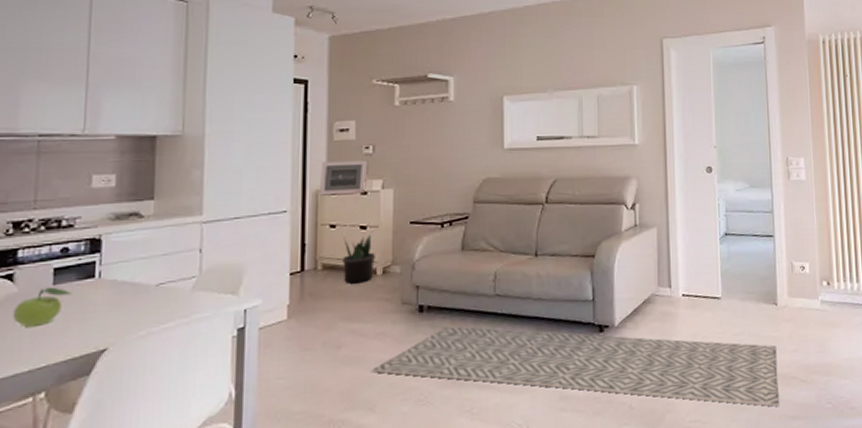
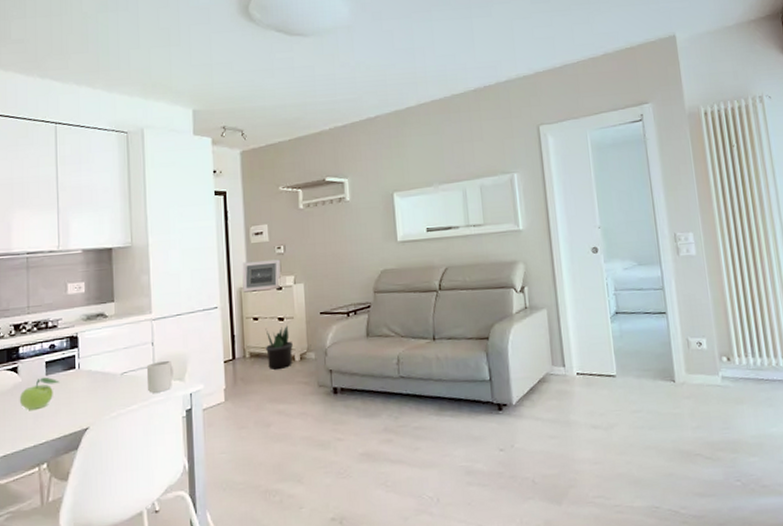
cup: none [189,270,225,308] -> present [146,360,173,393]
rug: present [372,326,779,407] -> none [297,406,684,484]

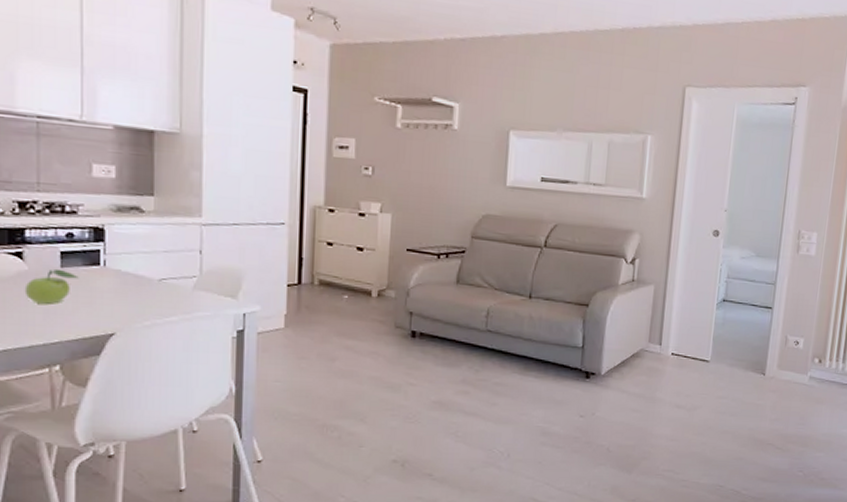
cup: present [146,360,173,393] -> none [190,272,225,307]
picture frame: present [242,259,281,293] -> none [316,177,366,216]
planter: present [265,326,293,370] -> none [339,256,371,303]

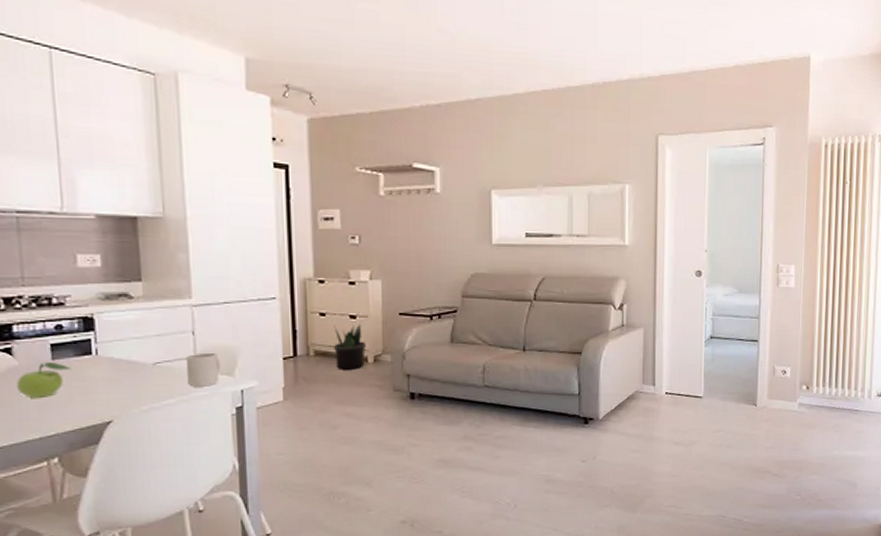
cup: none [190,272,225,307] -> present [185,352,220,387]
planter: none [339,256,371,303] -> present [333,325,366,370]

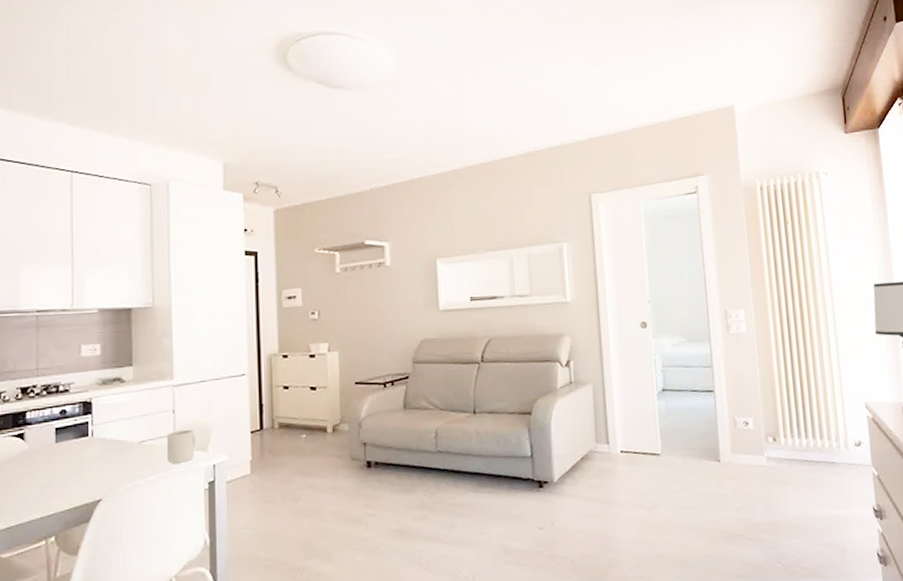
fruit: present [16,361,71,398] -> none [25,444,71,479]
planter: present [333,325,366,370] -> none [296,396,325,441]

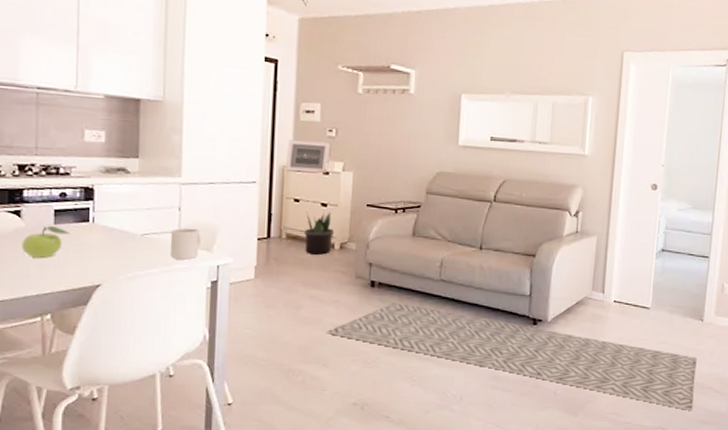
fruit: none [25,444,71,479] -> present [21,225,70,258]
picture frame: none [272,325,314,359] -> present [285,139,330,174]
planter: none [296,396,325,441] -> present [304,211,334,255]
rug: none [327,481,726,565] -> present [326,303,697,411]

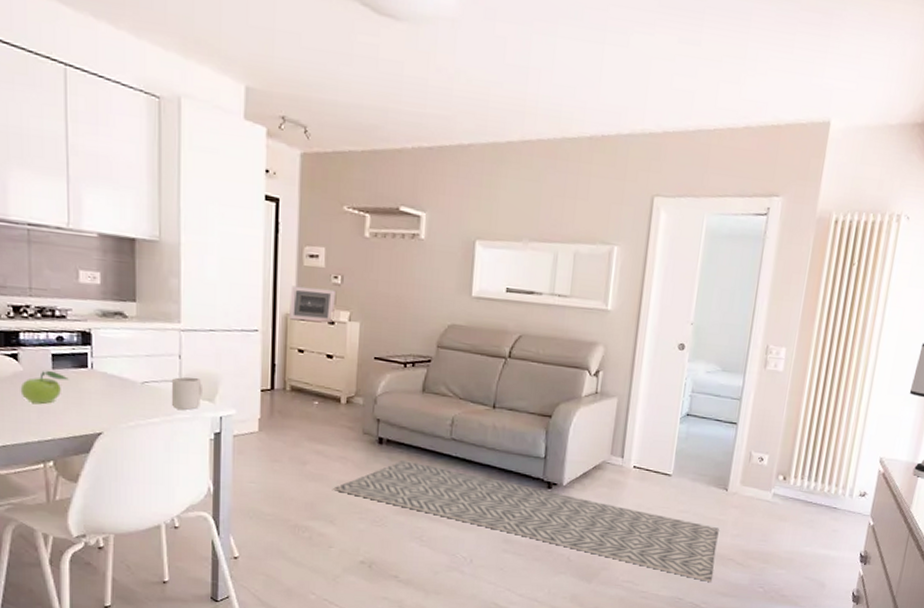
planter: present [304,211,334,255] -> none [309,363,340,409]

